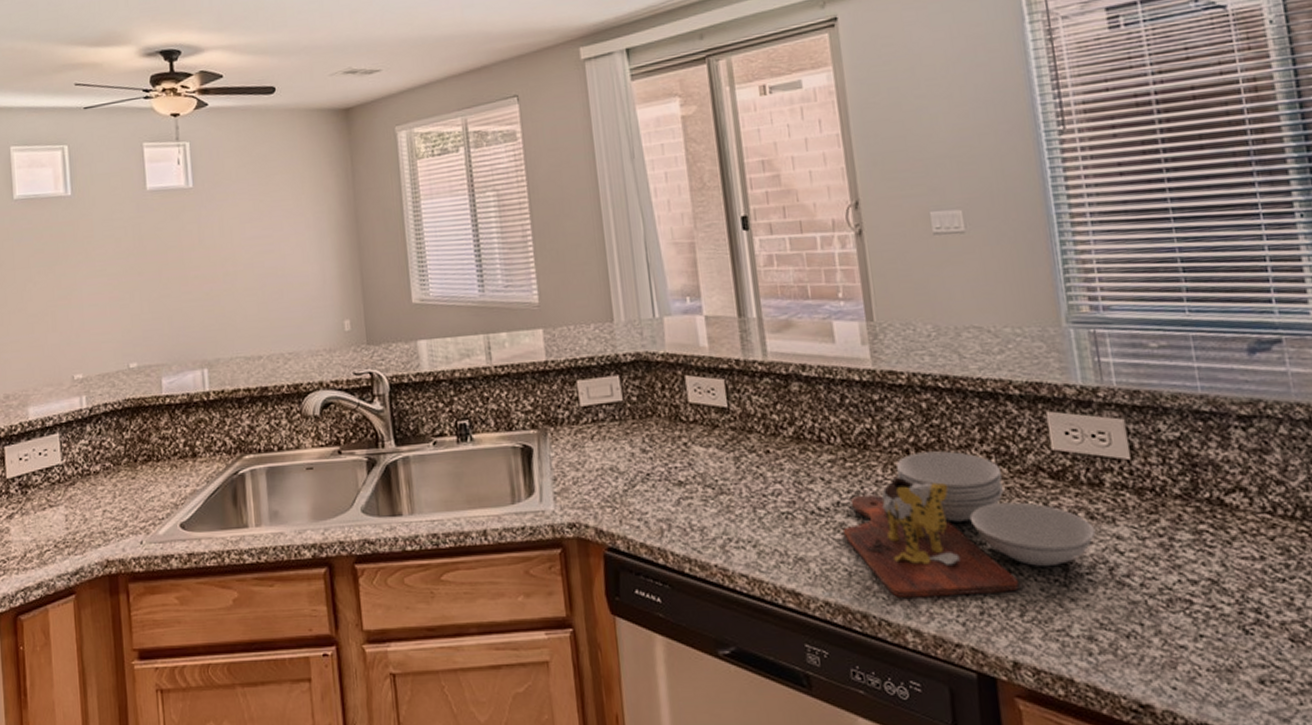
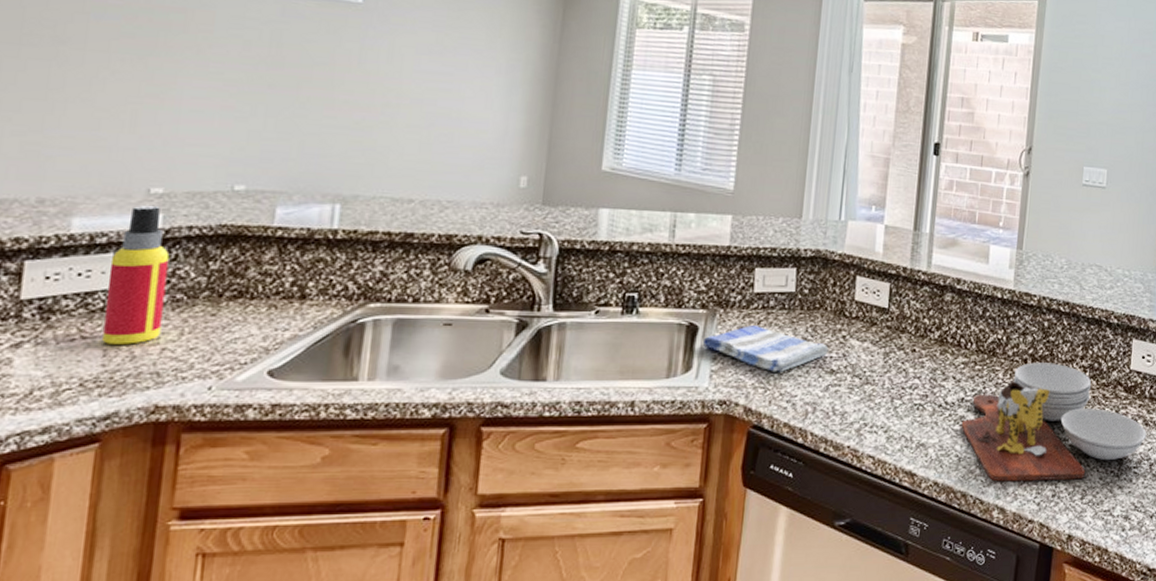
spray bottle: none [58,389,100,510] -> present [102,205,170,345]
dish towel: none [540,441,672,489] -> present [703,326,829,372]

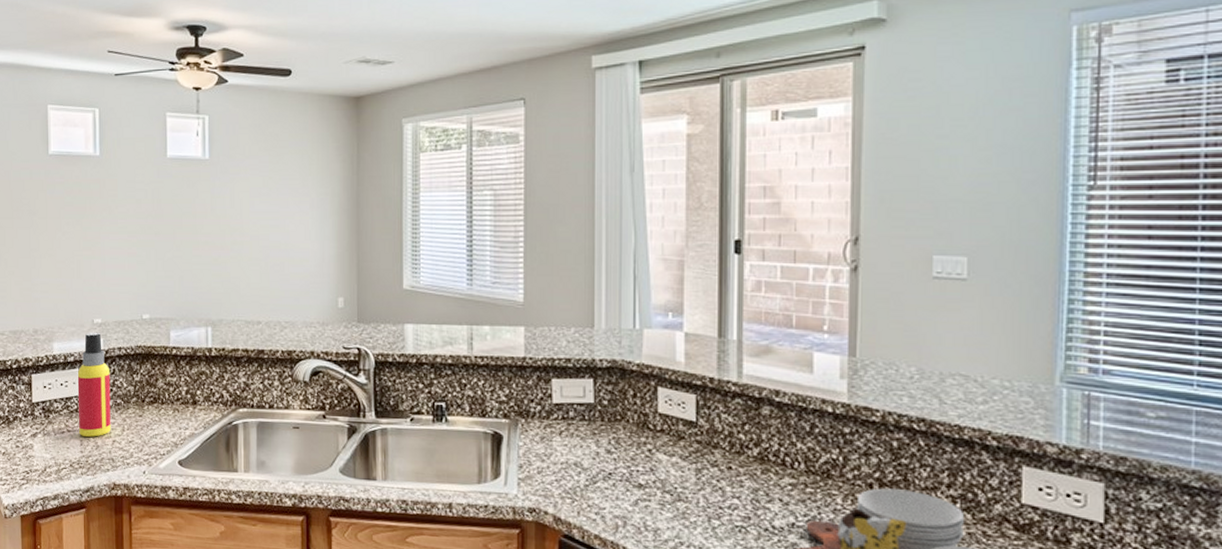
dish towel: present [703,326,829,372] -> none [509,436,634,484]

